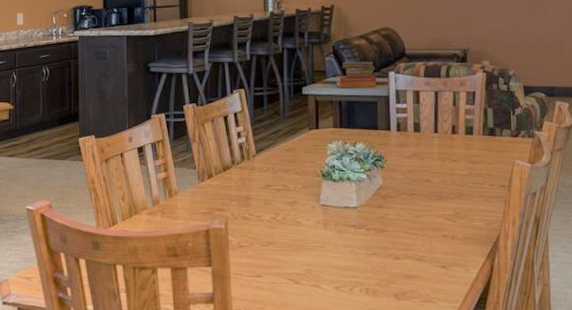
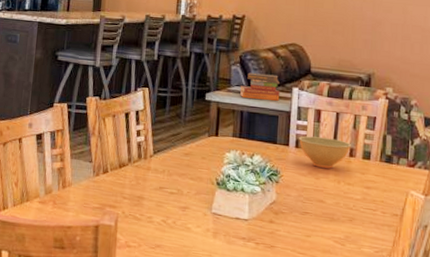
bowl: none [400,118,453,148] -> present [299,136,351,169]

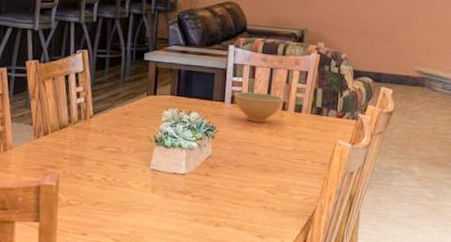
books: present [239,72,280,101] -> none [177,31,217,59]

